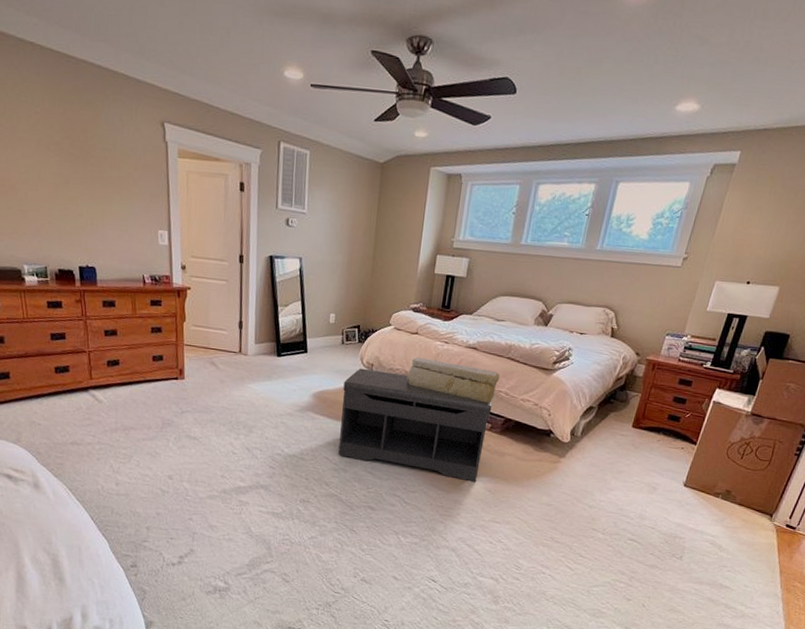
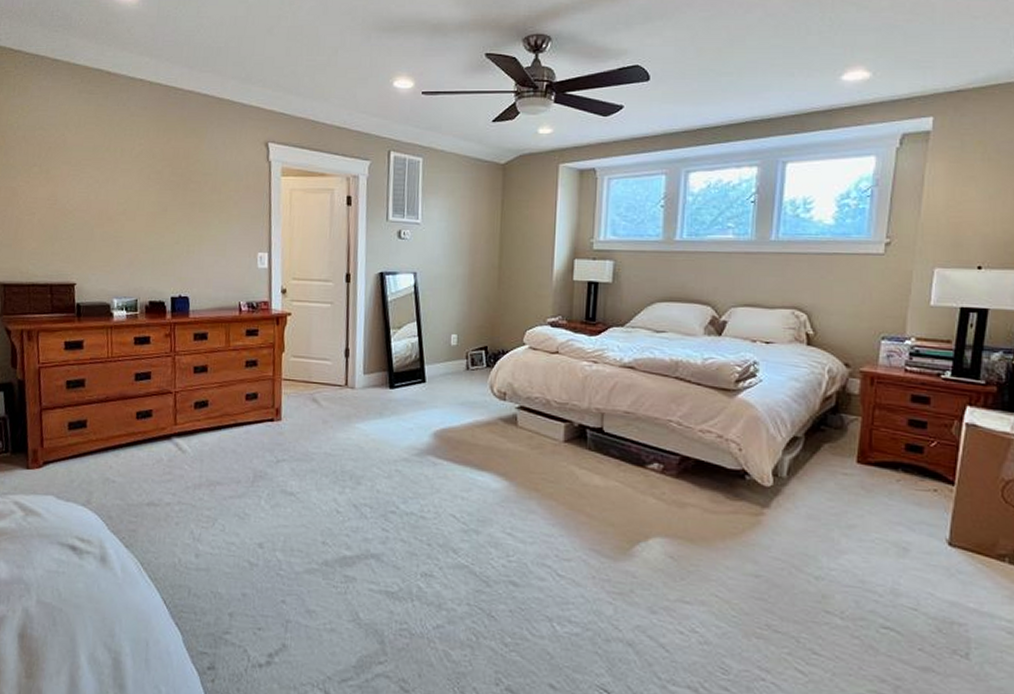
bench: present [338,368,492,482] -> none [468,398,662,545]
decorative box: present [406,357,500,403] -> none [549,381,667,437]

